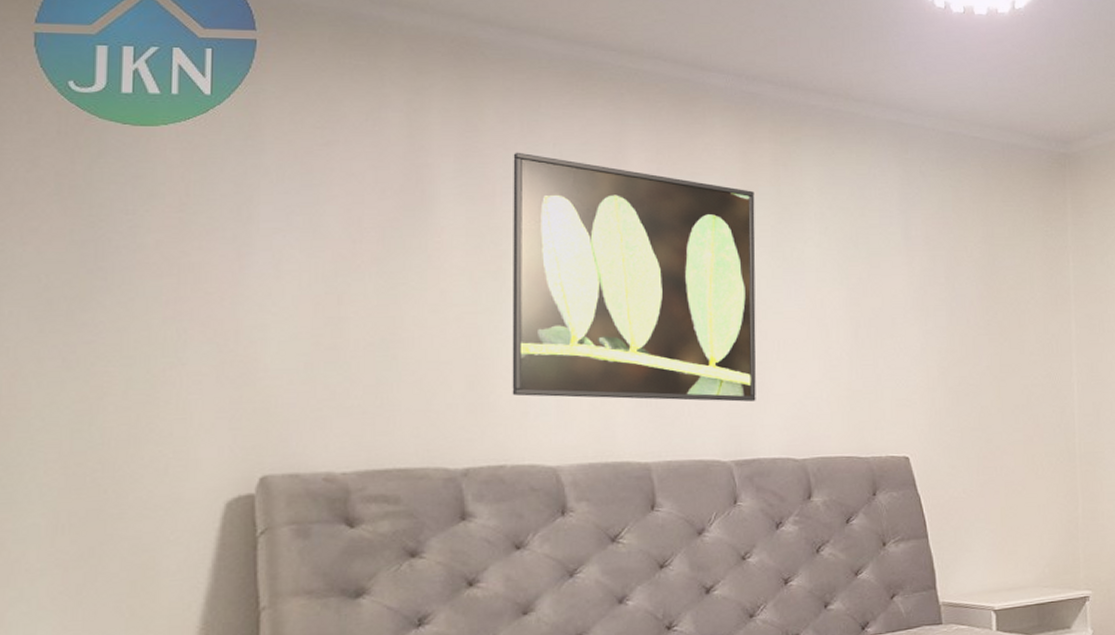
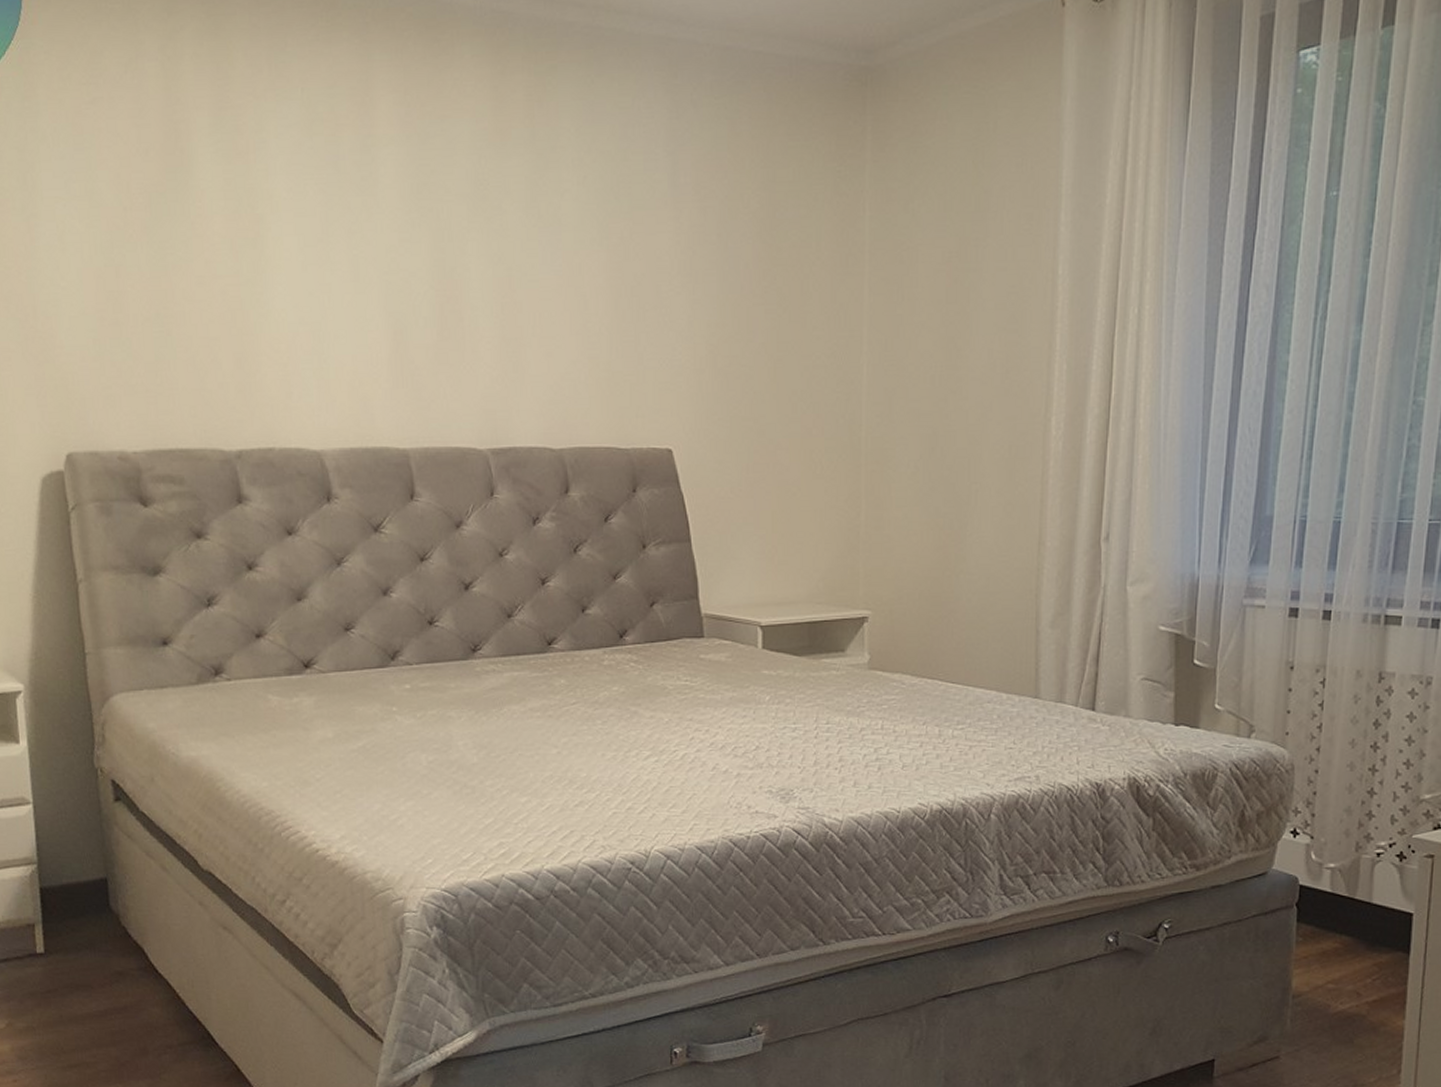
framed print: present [512,152,756,402] -> none [263,100,512,383]

